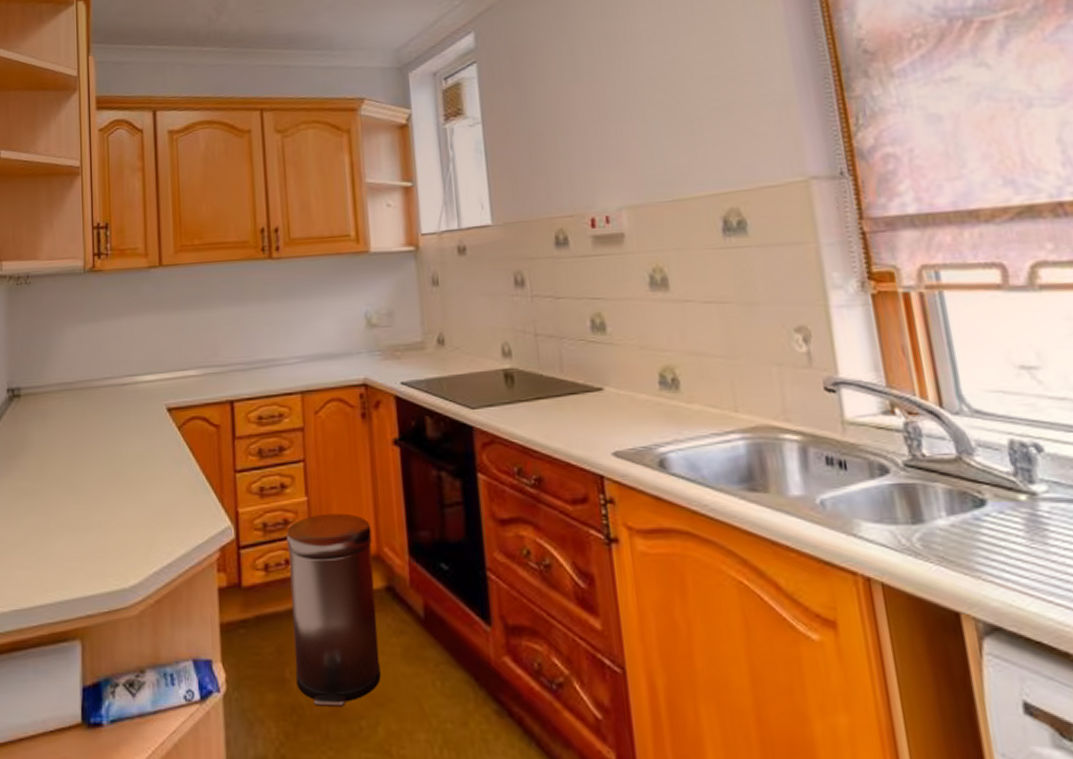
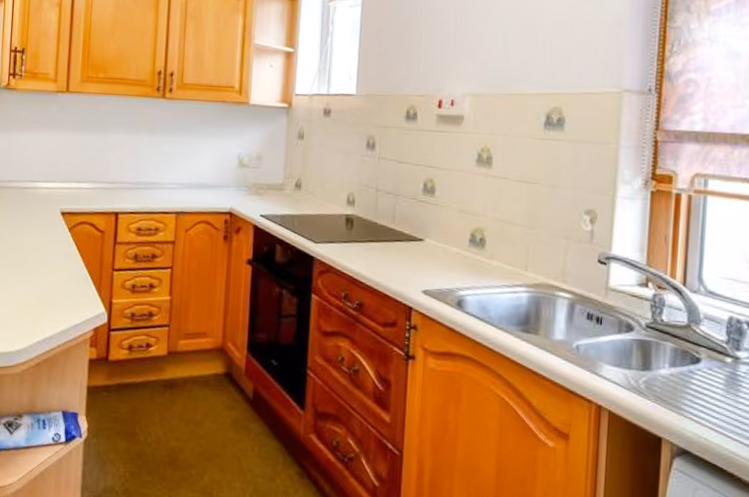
pedal bin: present [286,513,381,707] -> none [144,311,220,458]

